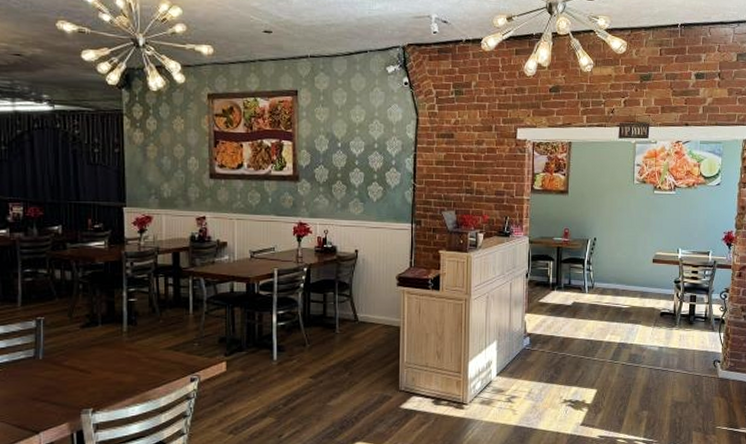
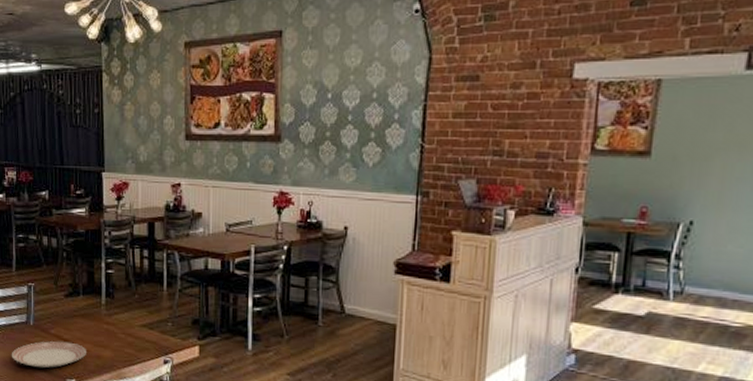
dinner plate: none [14,372,106,402] -> present [11,341,86,369]

